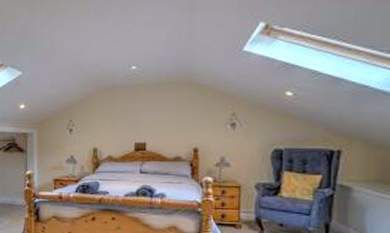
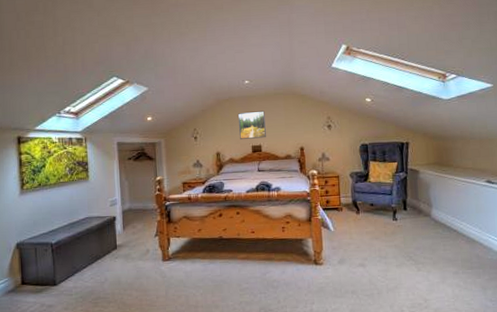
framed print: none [120,102,153,135] -> present [237,110,266,139]

